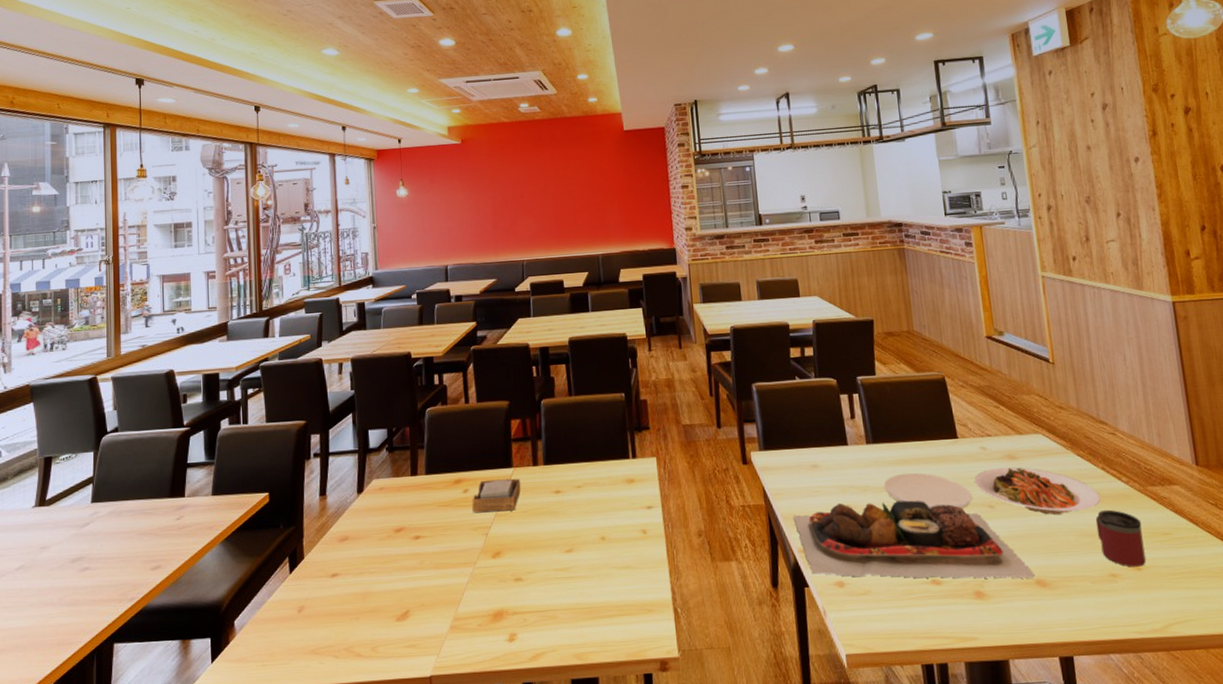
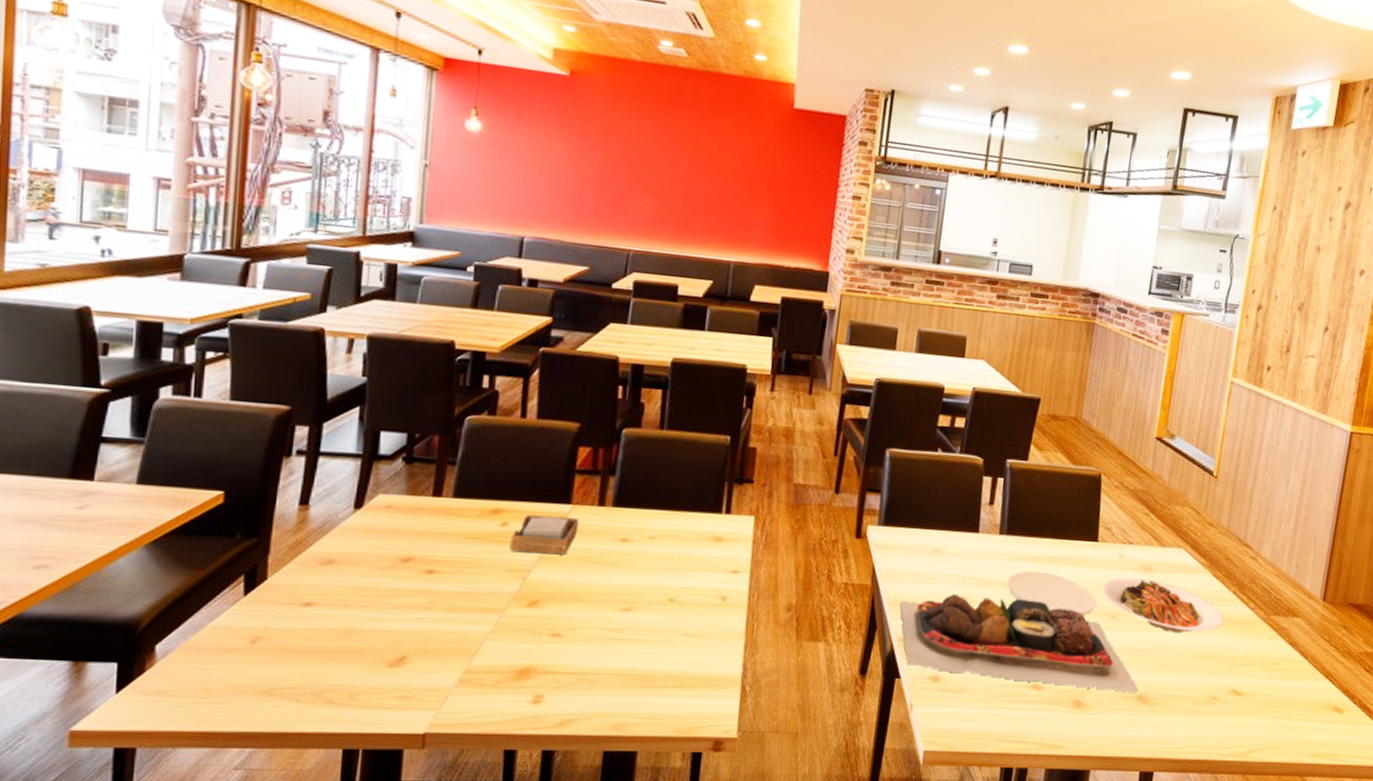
beverage cup: present [1095,509,1146,567] -> none [1209,633,1256,693]

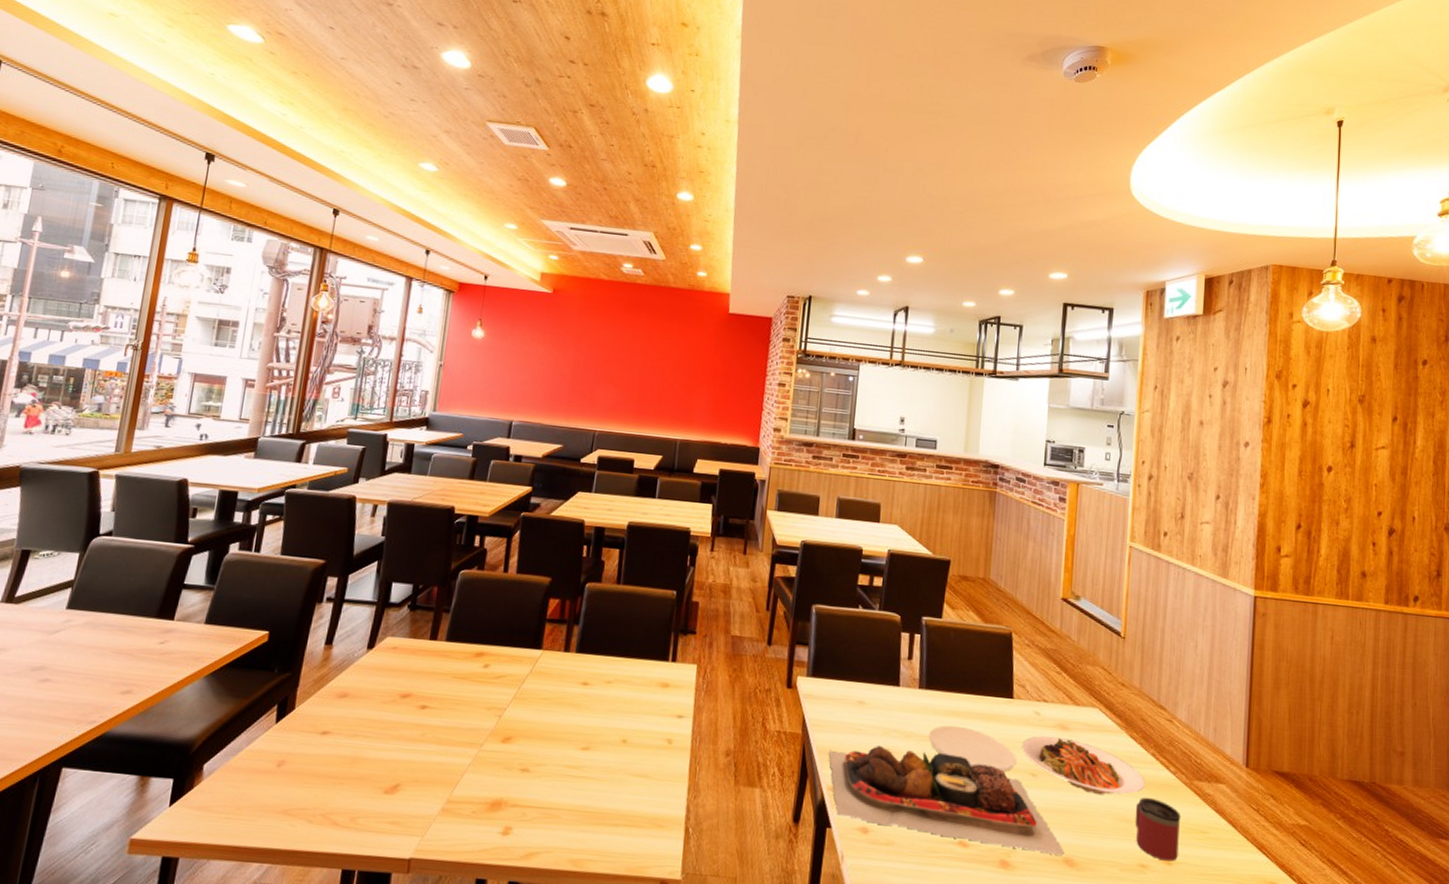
napkin holder: present [510,514,579,555] -> none [489,658,548,696]
beverage cup: none [1209,633,1256,693] -> present [1135,797,1181,862]

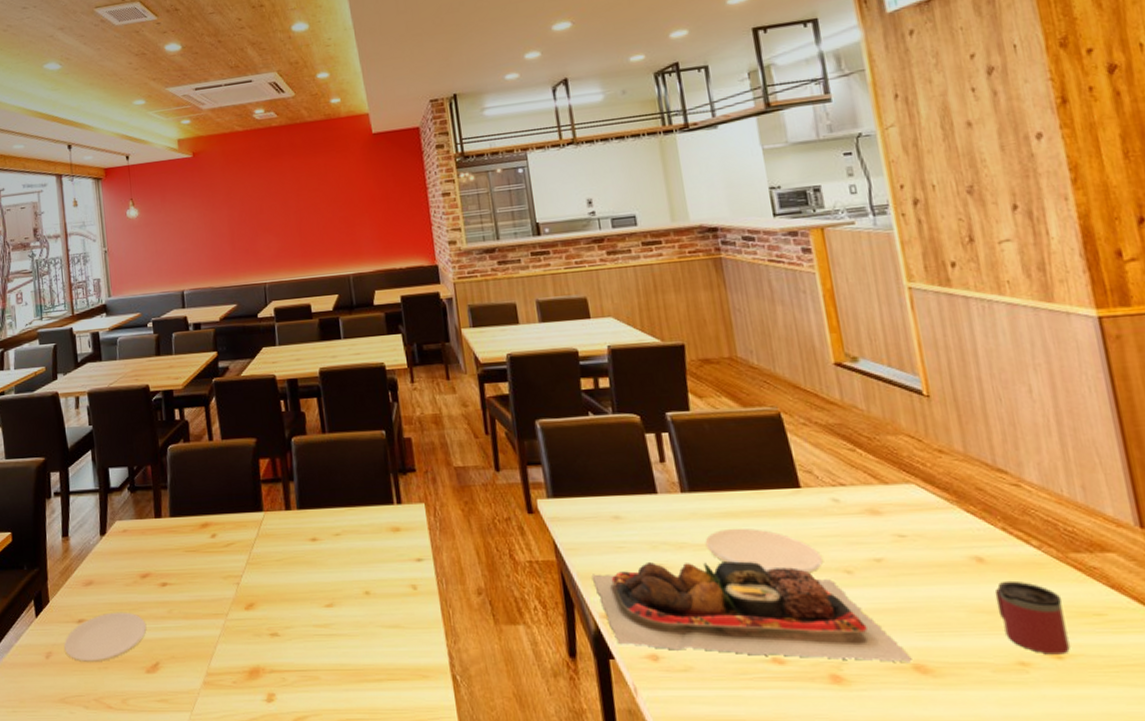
plate: none [300,728,396,777] -> present [64,612,147,663]
salad: present [1021,736,1145,795] -> none [824,524,1001,586]

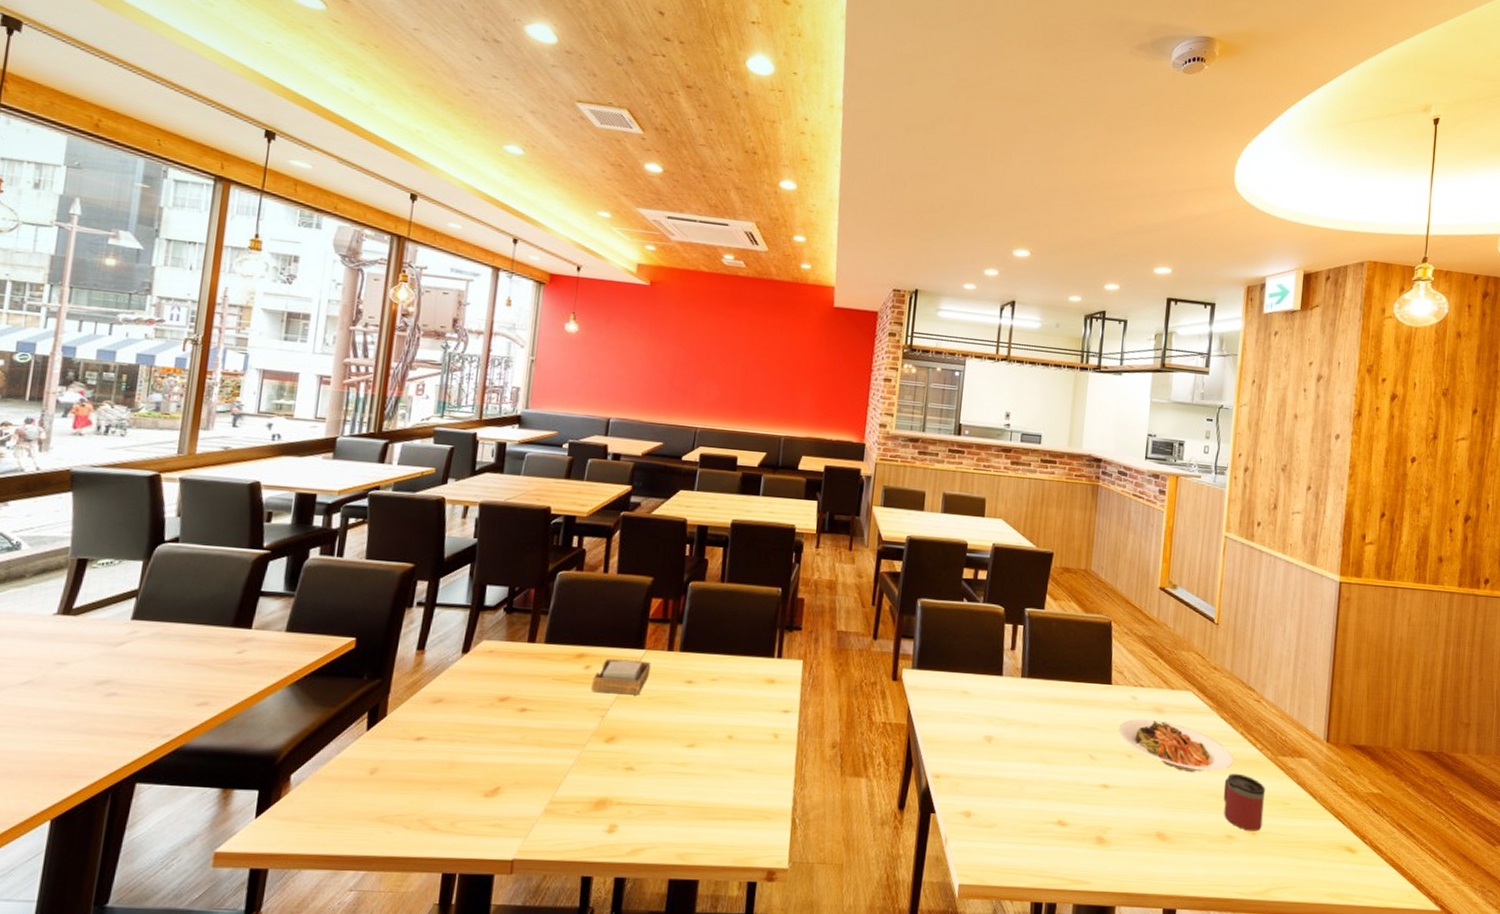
plate: present [64,612,147,663] -> none [394,733,495,783]
napkin holder: none [220,523,274,560] -> present [591,658,651,695]
food tray: present [591,561,913,663] -> none [933,732,1157,832]
plate: present [705,528,823,573] -> none [1030,711,1113,755]
salad: none [824,524,1001,586] -> present [1118,719,1234,773]

